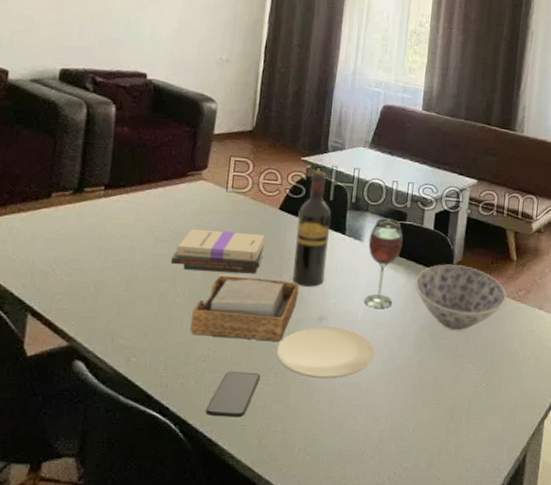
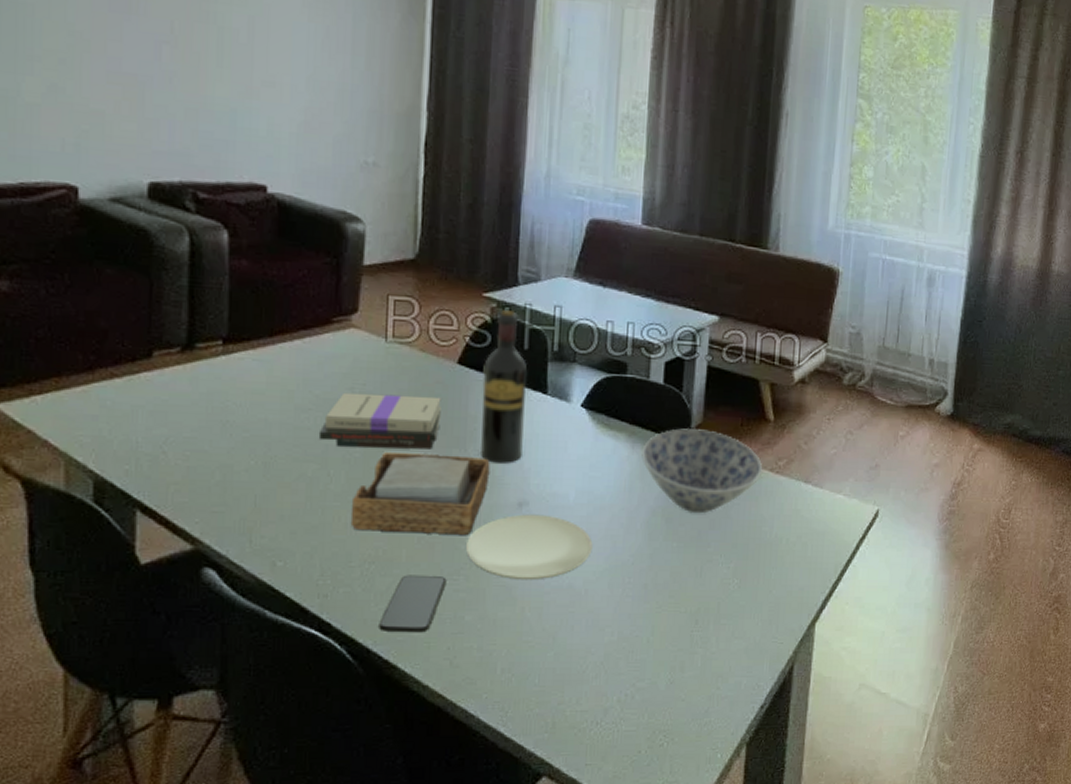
wineglass: present [365,218,404,308] -> none [577,370,625,488]

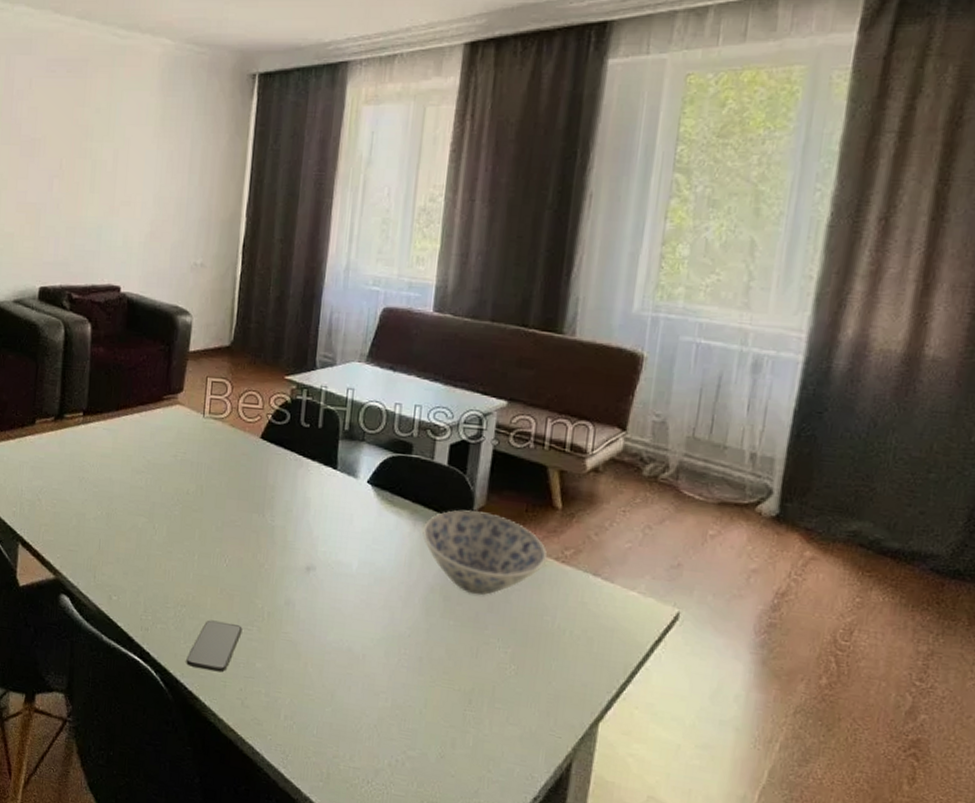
books: present [318,392,441,450] -> none [148,459,246,513]
napkin holder: present [350,453,490,536] -> none [168,512,284,592]
plate: present [466,514,593,581] -> none [260,577,372,640]
wine bottle: present [481,310,527,463] -> none [276,391,320,530]

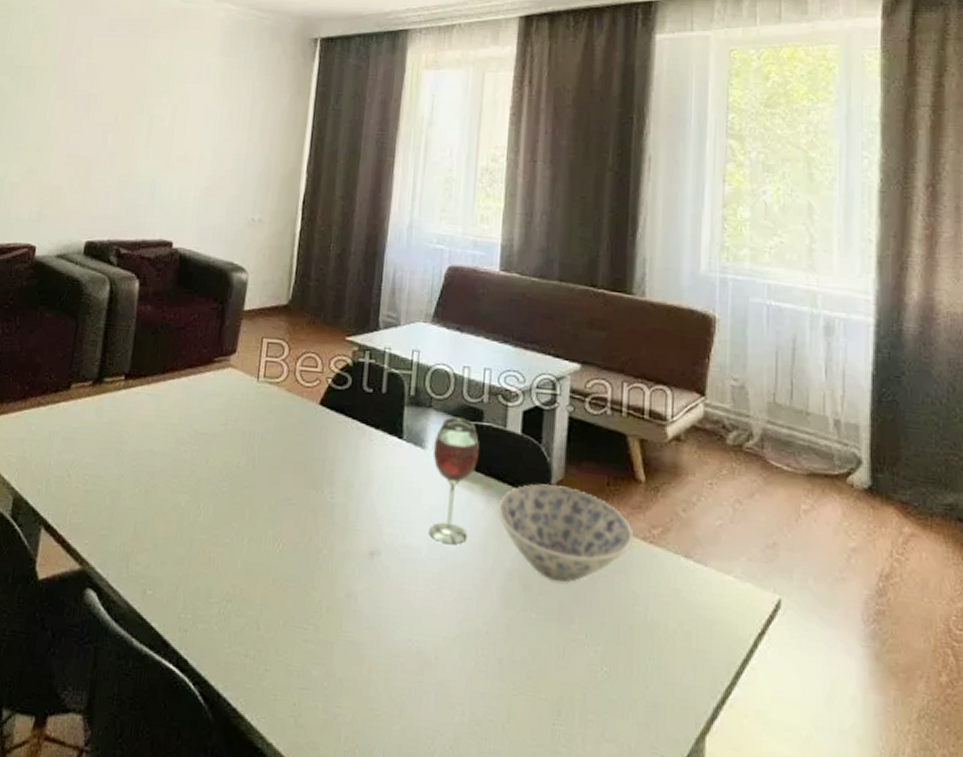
smartphone: present [186,620,243,673] -> none [230,617,297,683]
wineglass: none [360,449,409,561] -> present [430,417,480,544]

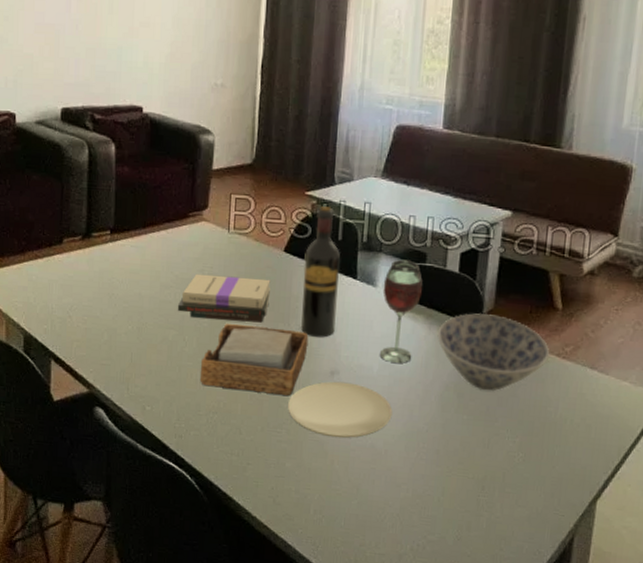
books: none [193,428,303,489] -> present [177,273,271,323]
napkin holder: none [213,489,345,582] -> present [199,324,309,397]
plate: none [317,564,445,640] -> present [288,381,393,438]
wine bottle: none [336,353,384,509] -> present [301,206,340,337]

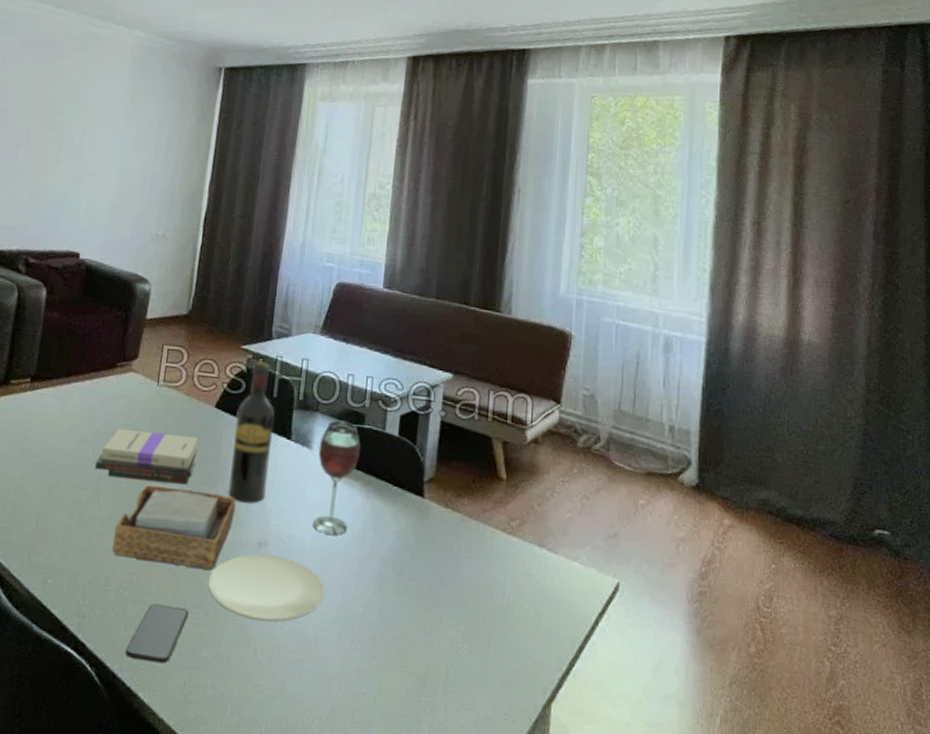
smartphone: none [219,425,272,474] -> present [125,603,189,664]
bowl: present [437,313,549,392] -> none [375,481,494,570]

